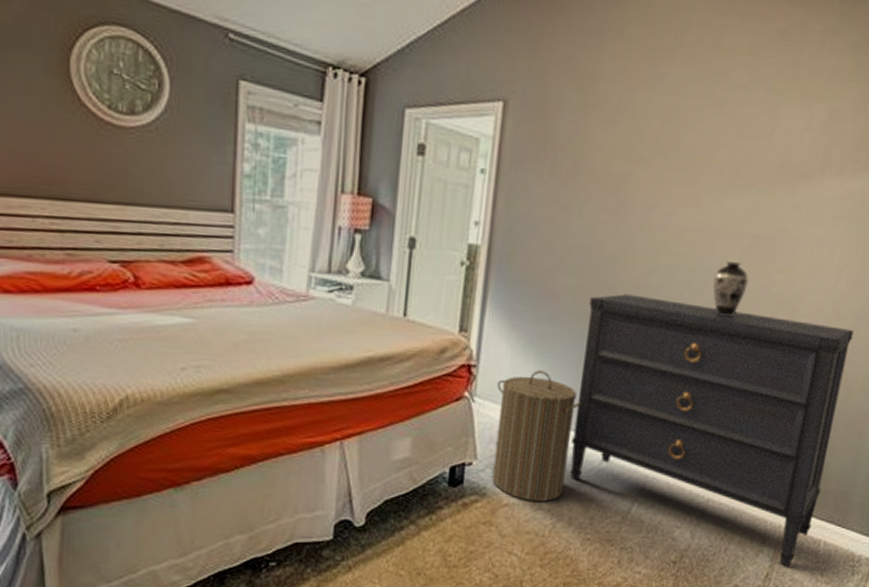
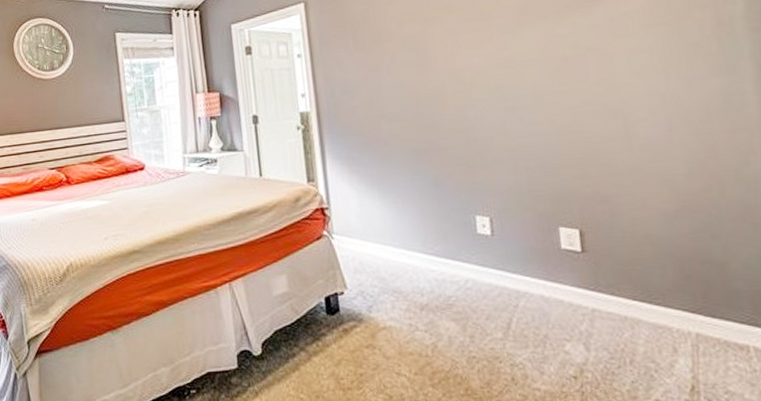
laundry hamper: present [492,370,582,502] -> none [350,205,436,323]
dresser: present [570,294,854,567] -> none [416,124,731,378]
decorative vase: present [712,262,749,317] -> none [530,84,569,134]

